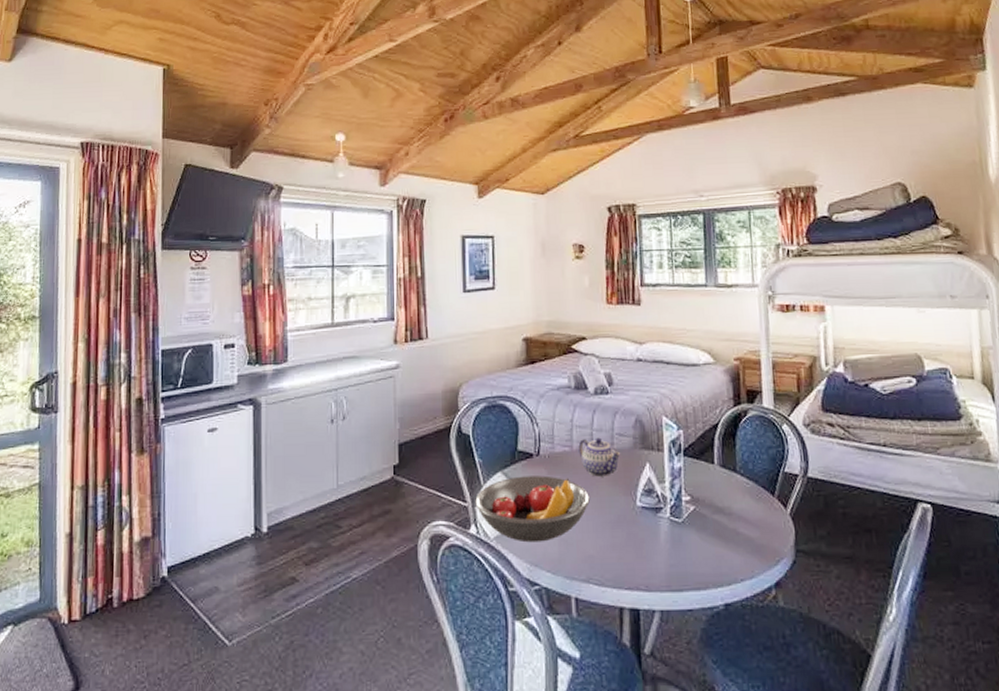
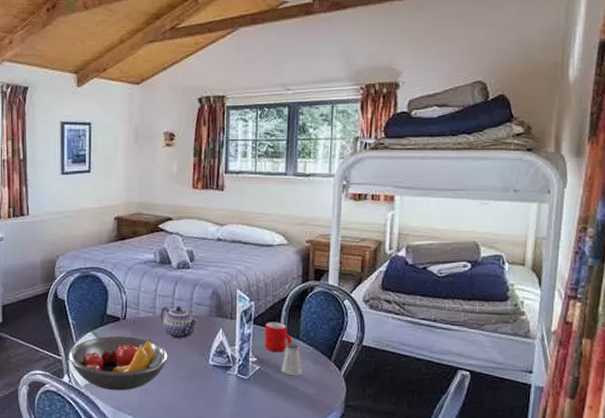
mug: none [696,452,729,489] -> present [264,322,292,353]
saltshaker: none [719,477,744,517] -> present [281,343,303,376]

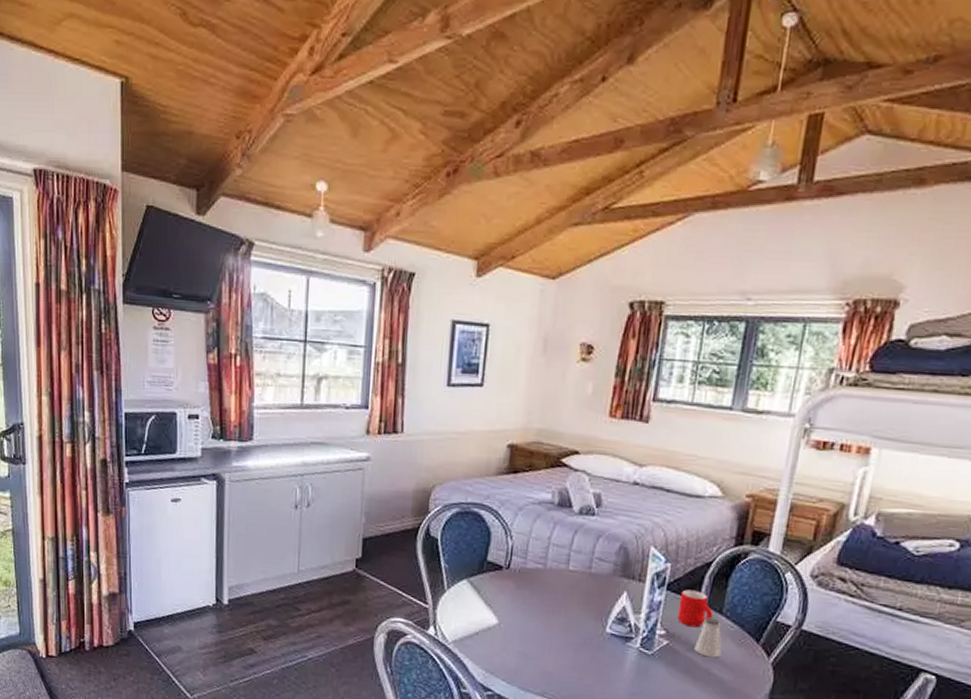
fruit bowl: present [68,336,168,391] -> none [436,586,557,652]
teapot: present [160,306,198,339] -> none [552,559,598,599]

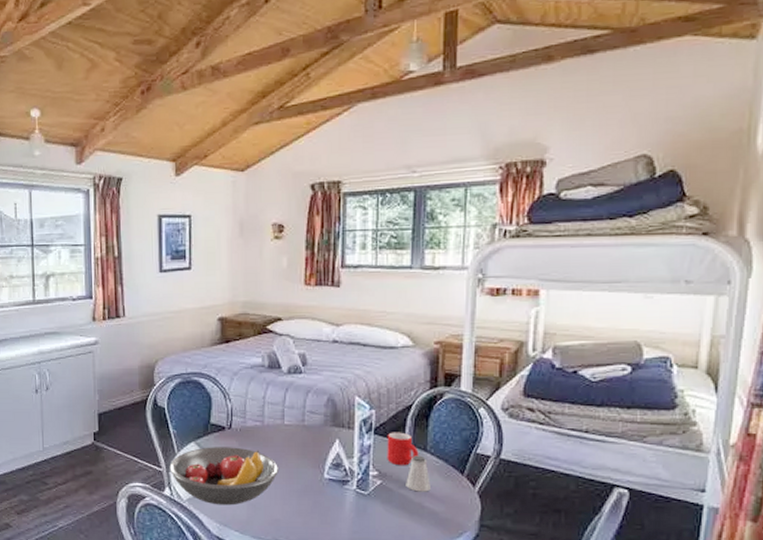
fruit bowl: none [436,586,557,652] -> present [169,447,278,506]

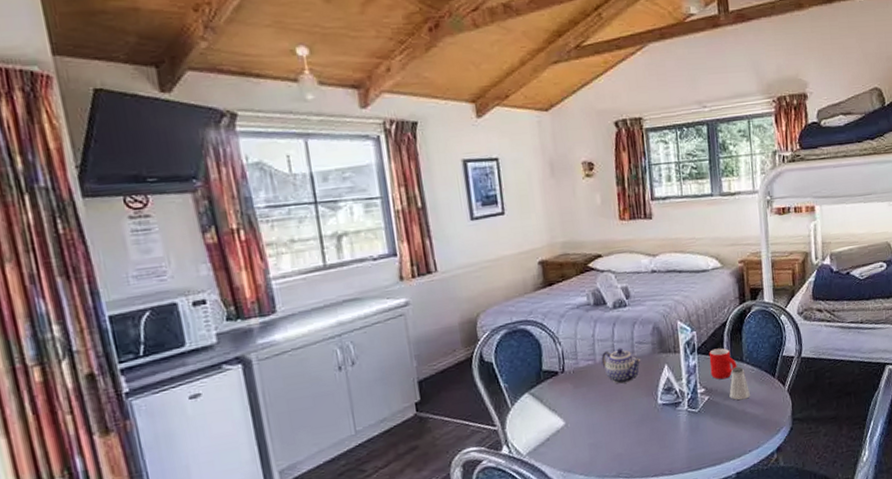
fruit bowl: present [169,447,278,506] -> none [504,388,615,453]
teapot: none [269,414,311,450] -> present [601,348,641,384]

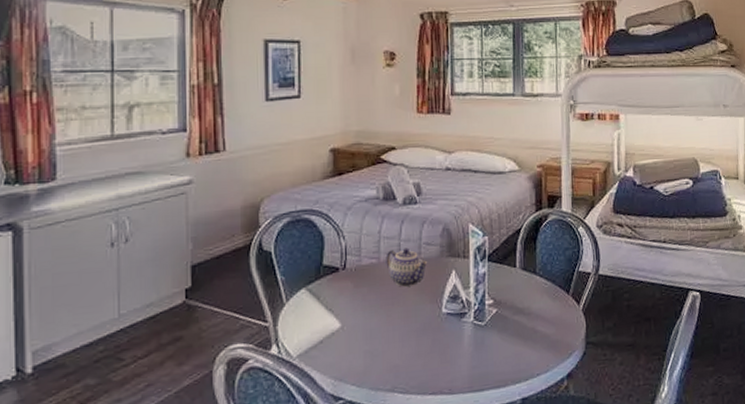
mug: present [709,348,737,380] -> none [500,257,529,292]
saltshaker: present [729,366,750,401] -> none [519,279,542,317]

